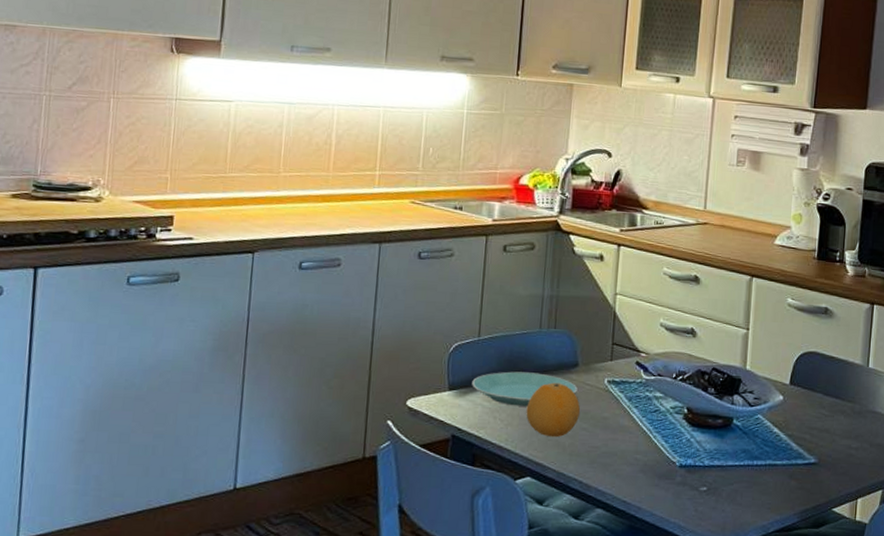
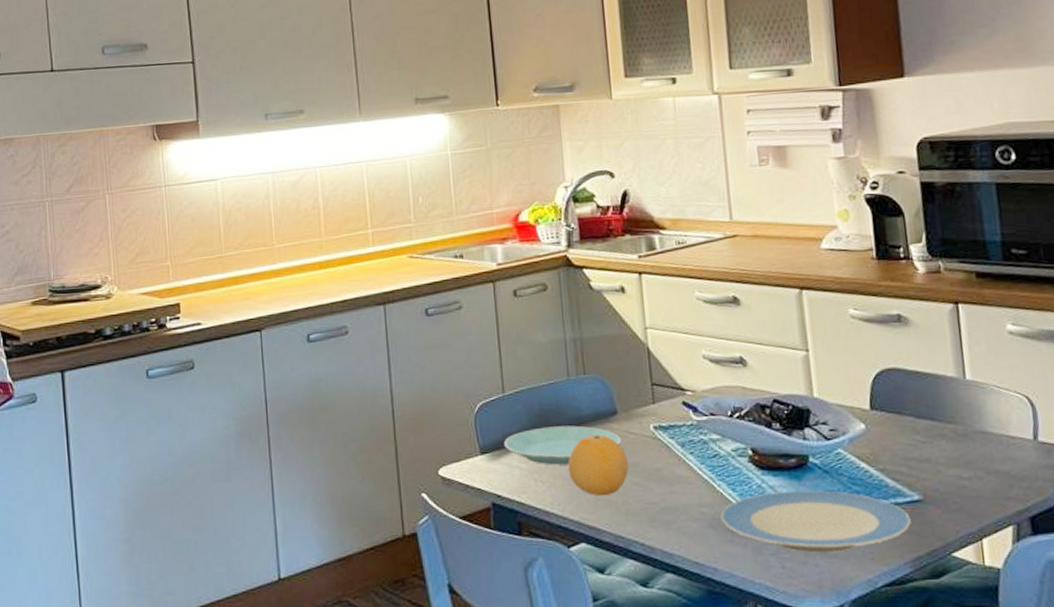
plate: none [651,446,805,501] -> present [720,490,911,554]

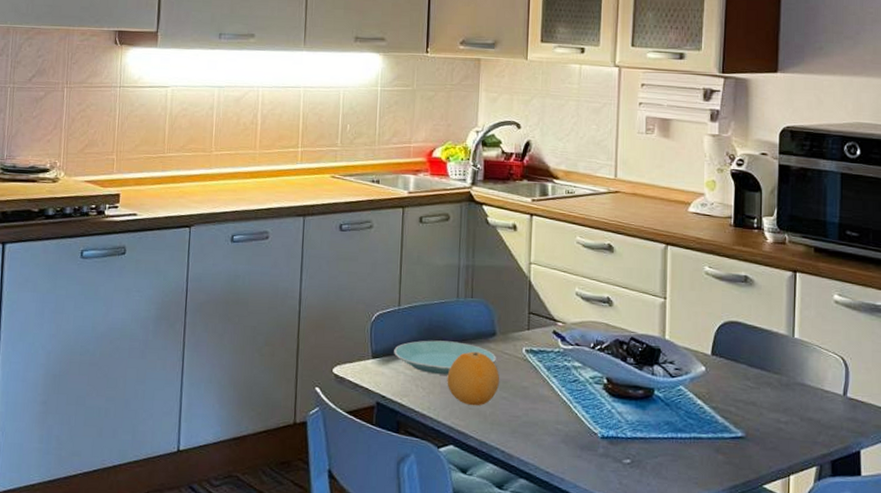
plate: present [720,490,911,554] -> none [573,417,733,475]

